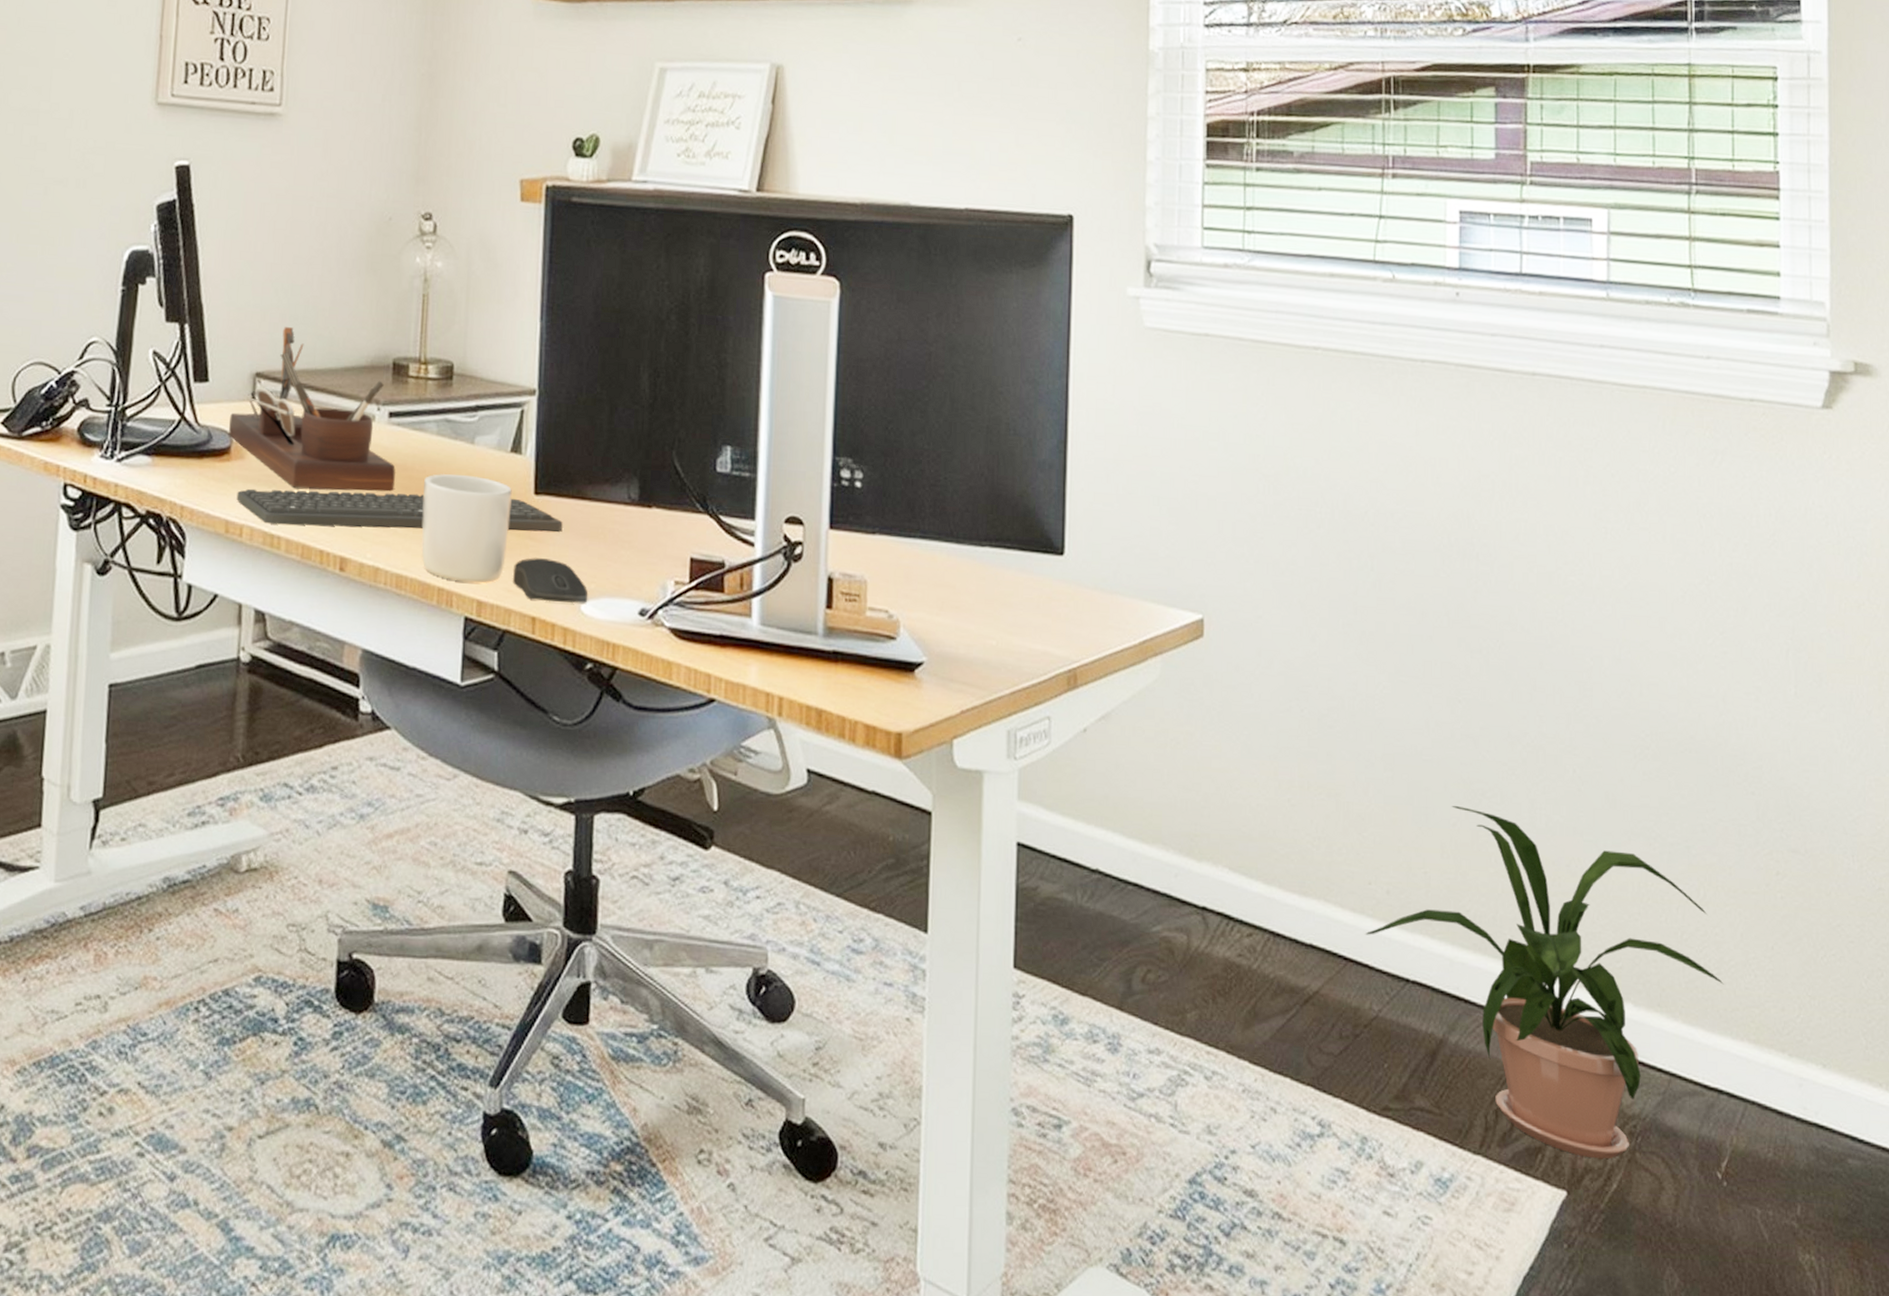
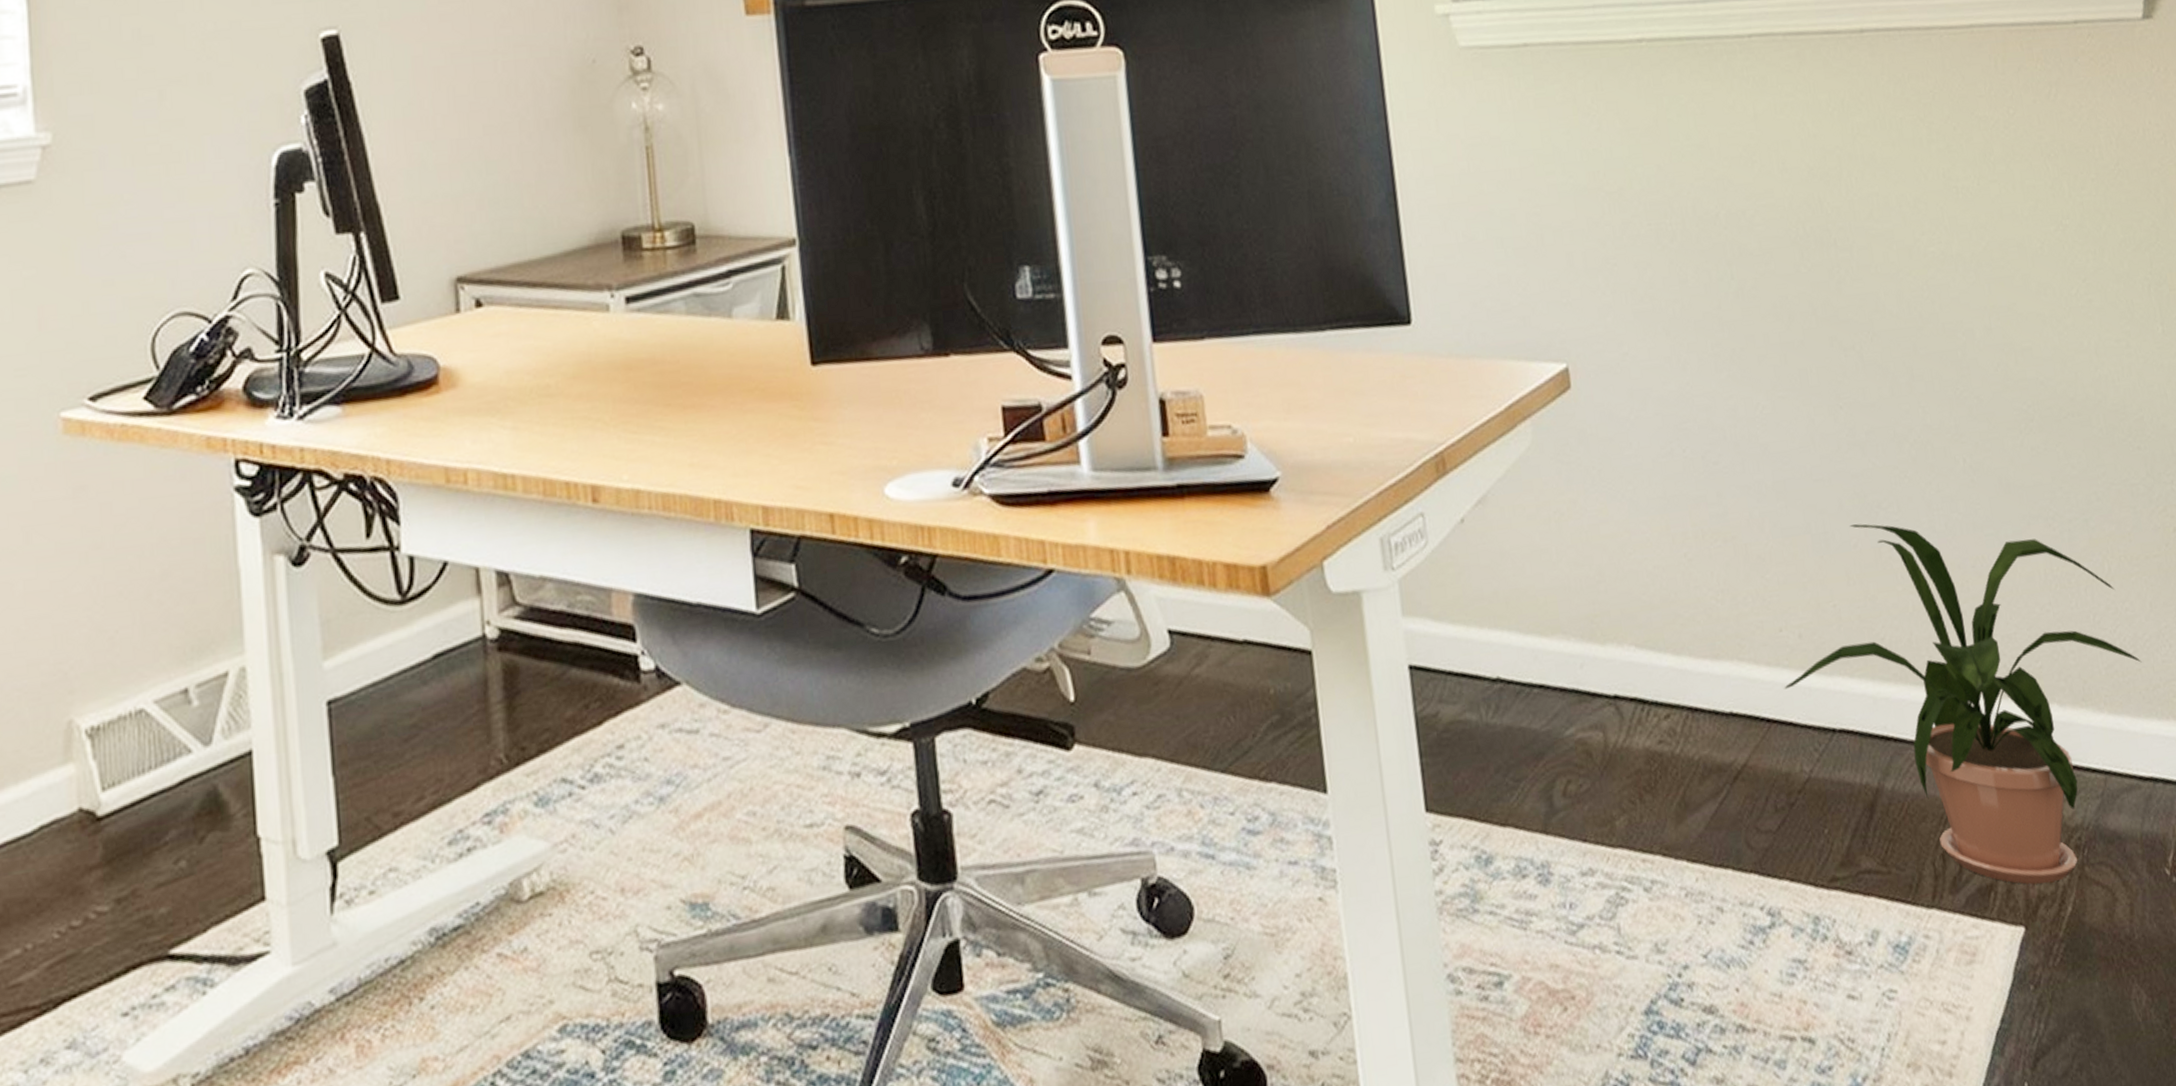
desk organizer: present [229,326,396,492] -> none [432,213,645,411]
computer keyboard: present [236,488,563,532] -> none [454,374,850,462]
mug: present [421,473,512,583] -> none [679,355,789,488]
computer mouse: present [513,558,588,603] -> none [799,439,892,493]

